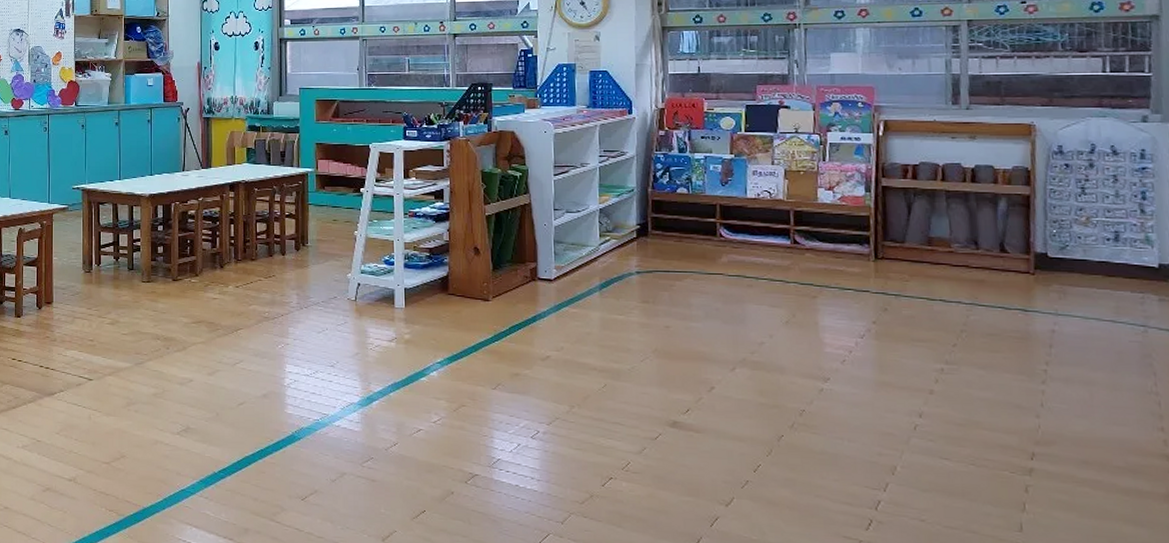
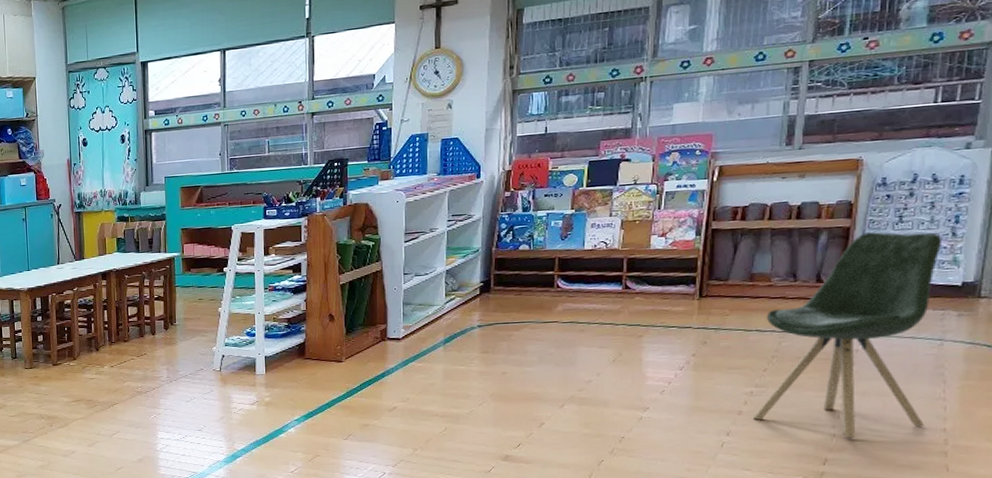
chair: none [946,202,1140,431] -> present [752,232,943,438]

